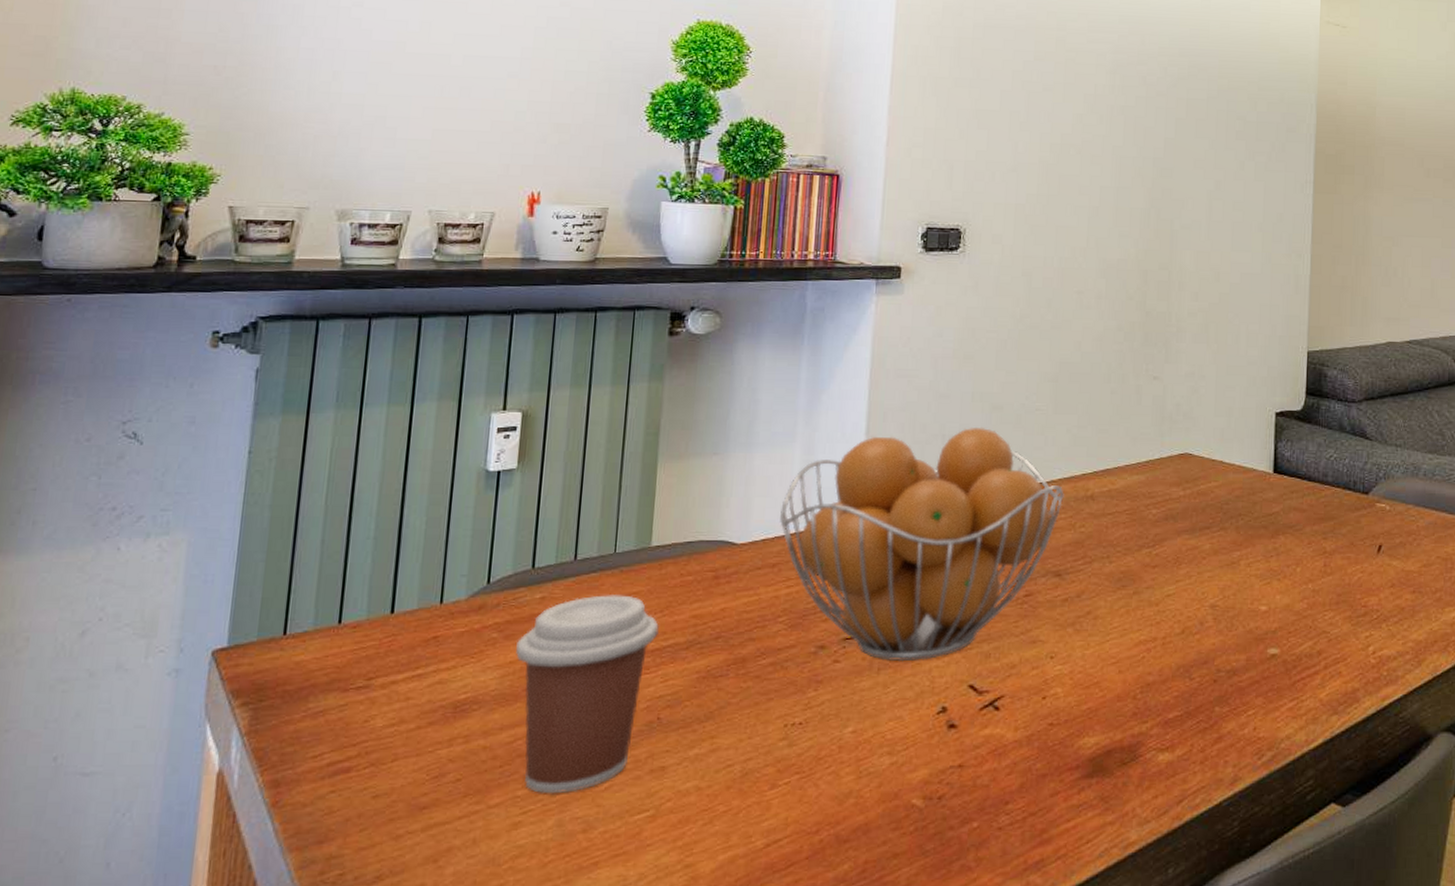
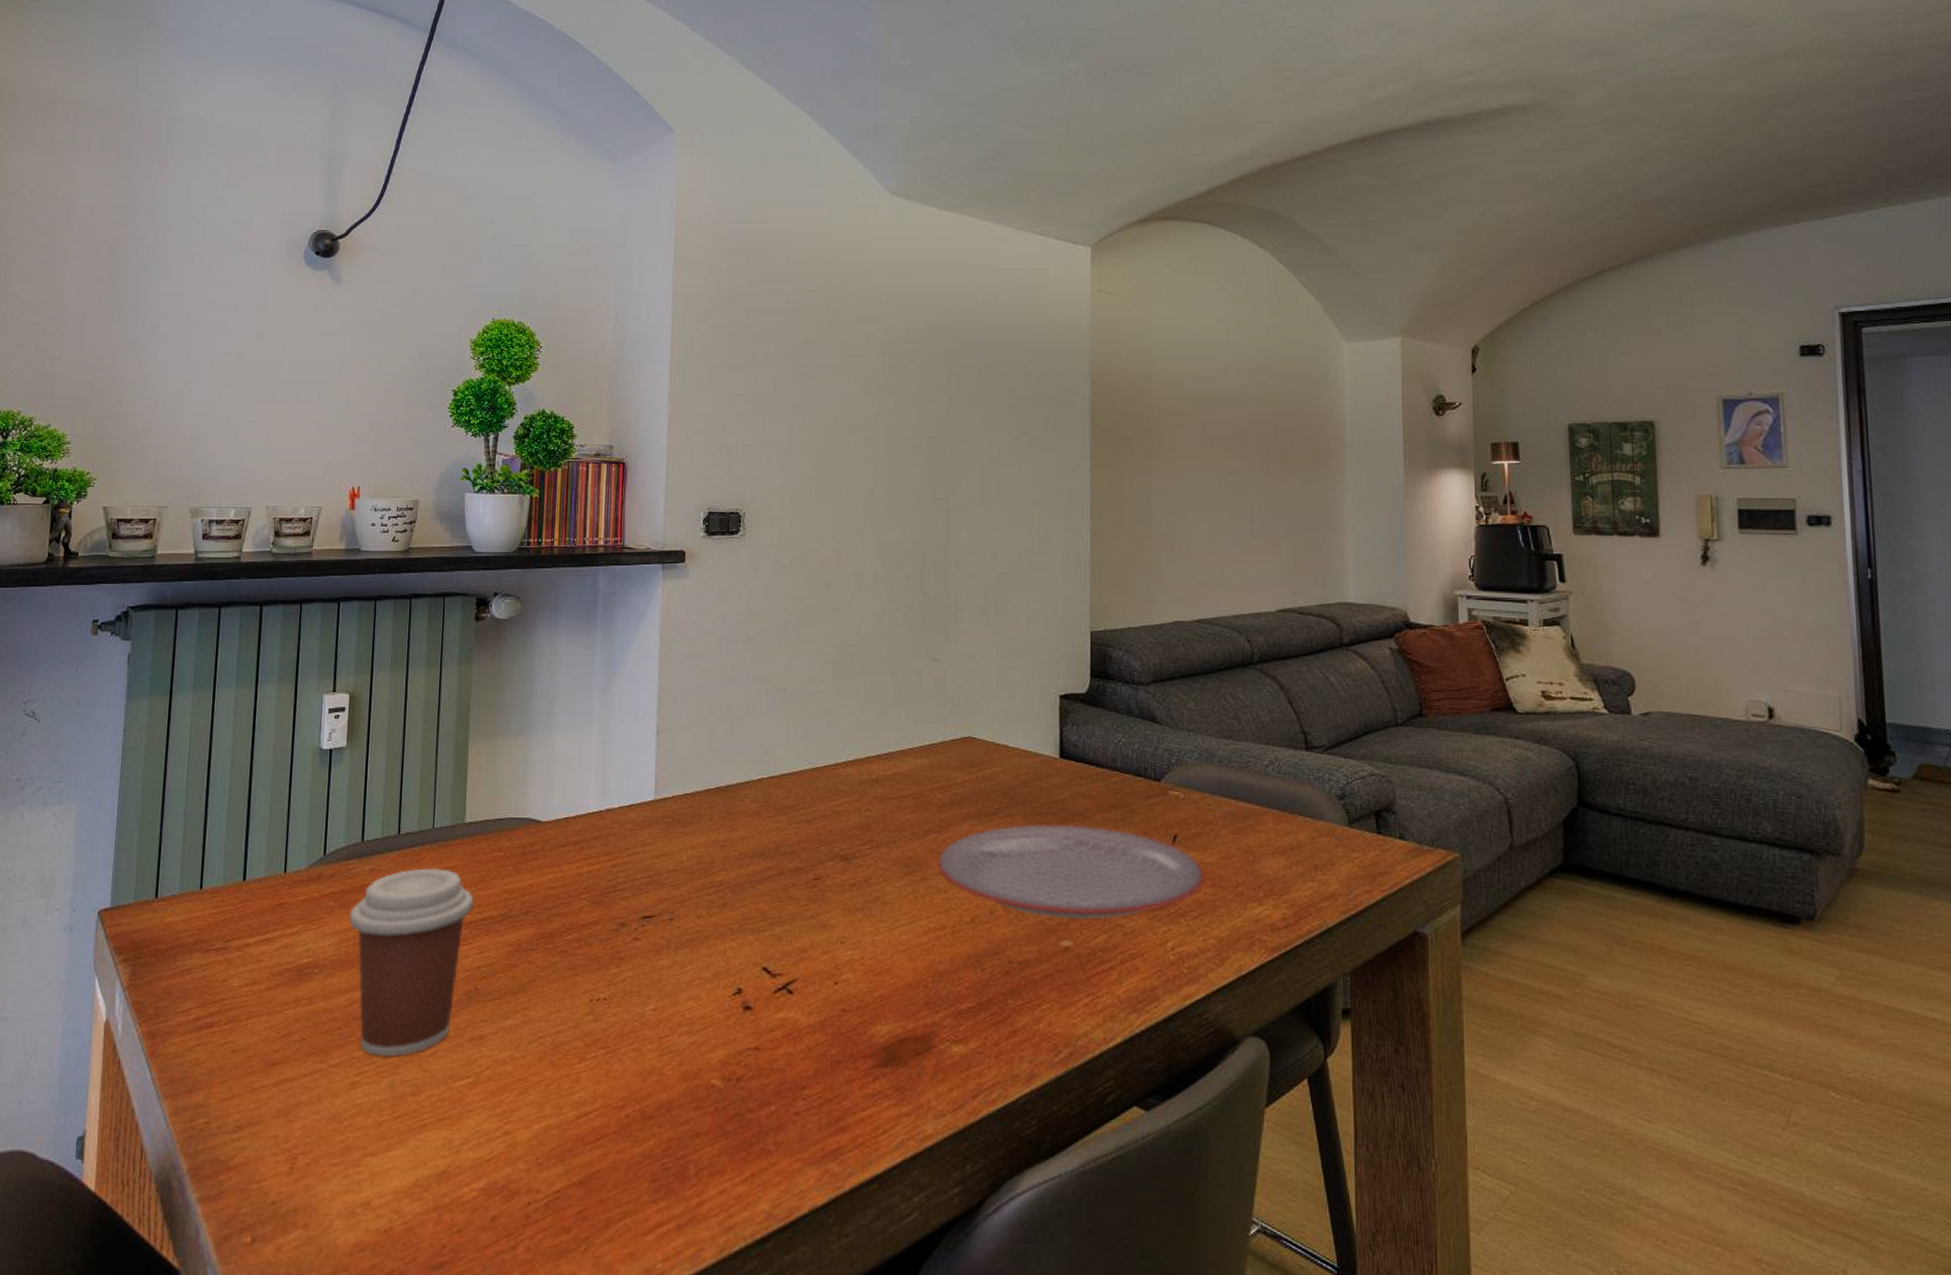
fruit basket: present [780,427,1064,662] -> none [580,709,849,942]
plate: none [1149,537,1406,628] -> present [937,824,1204,920]

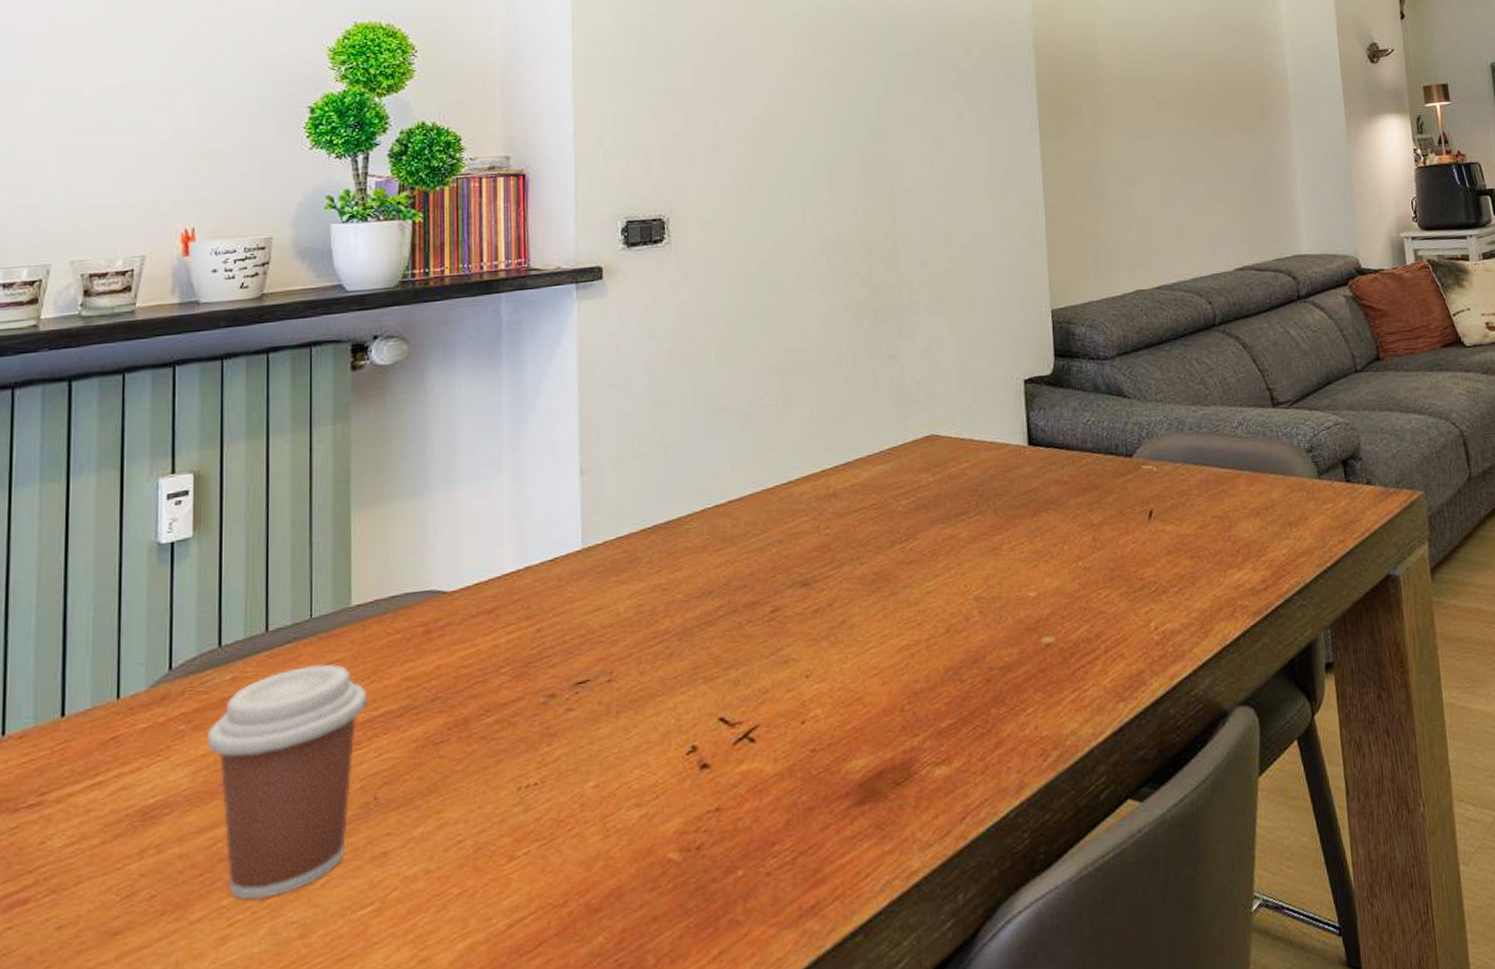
plate: present [937,824,1204,920] -> none [905,512,1183,615]

